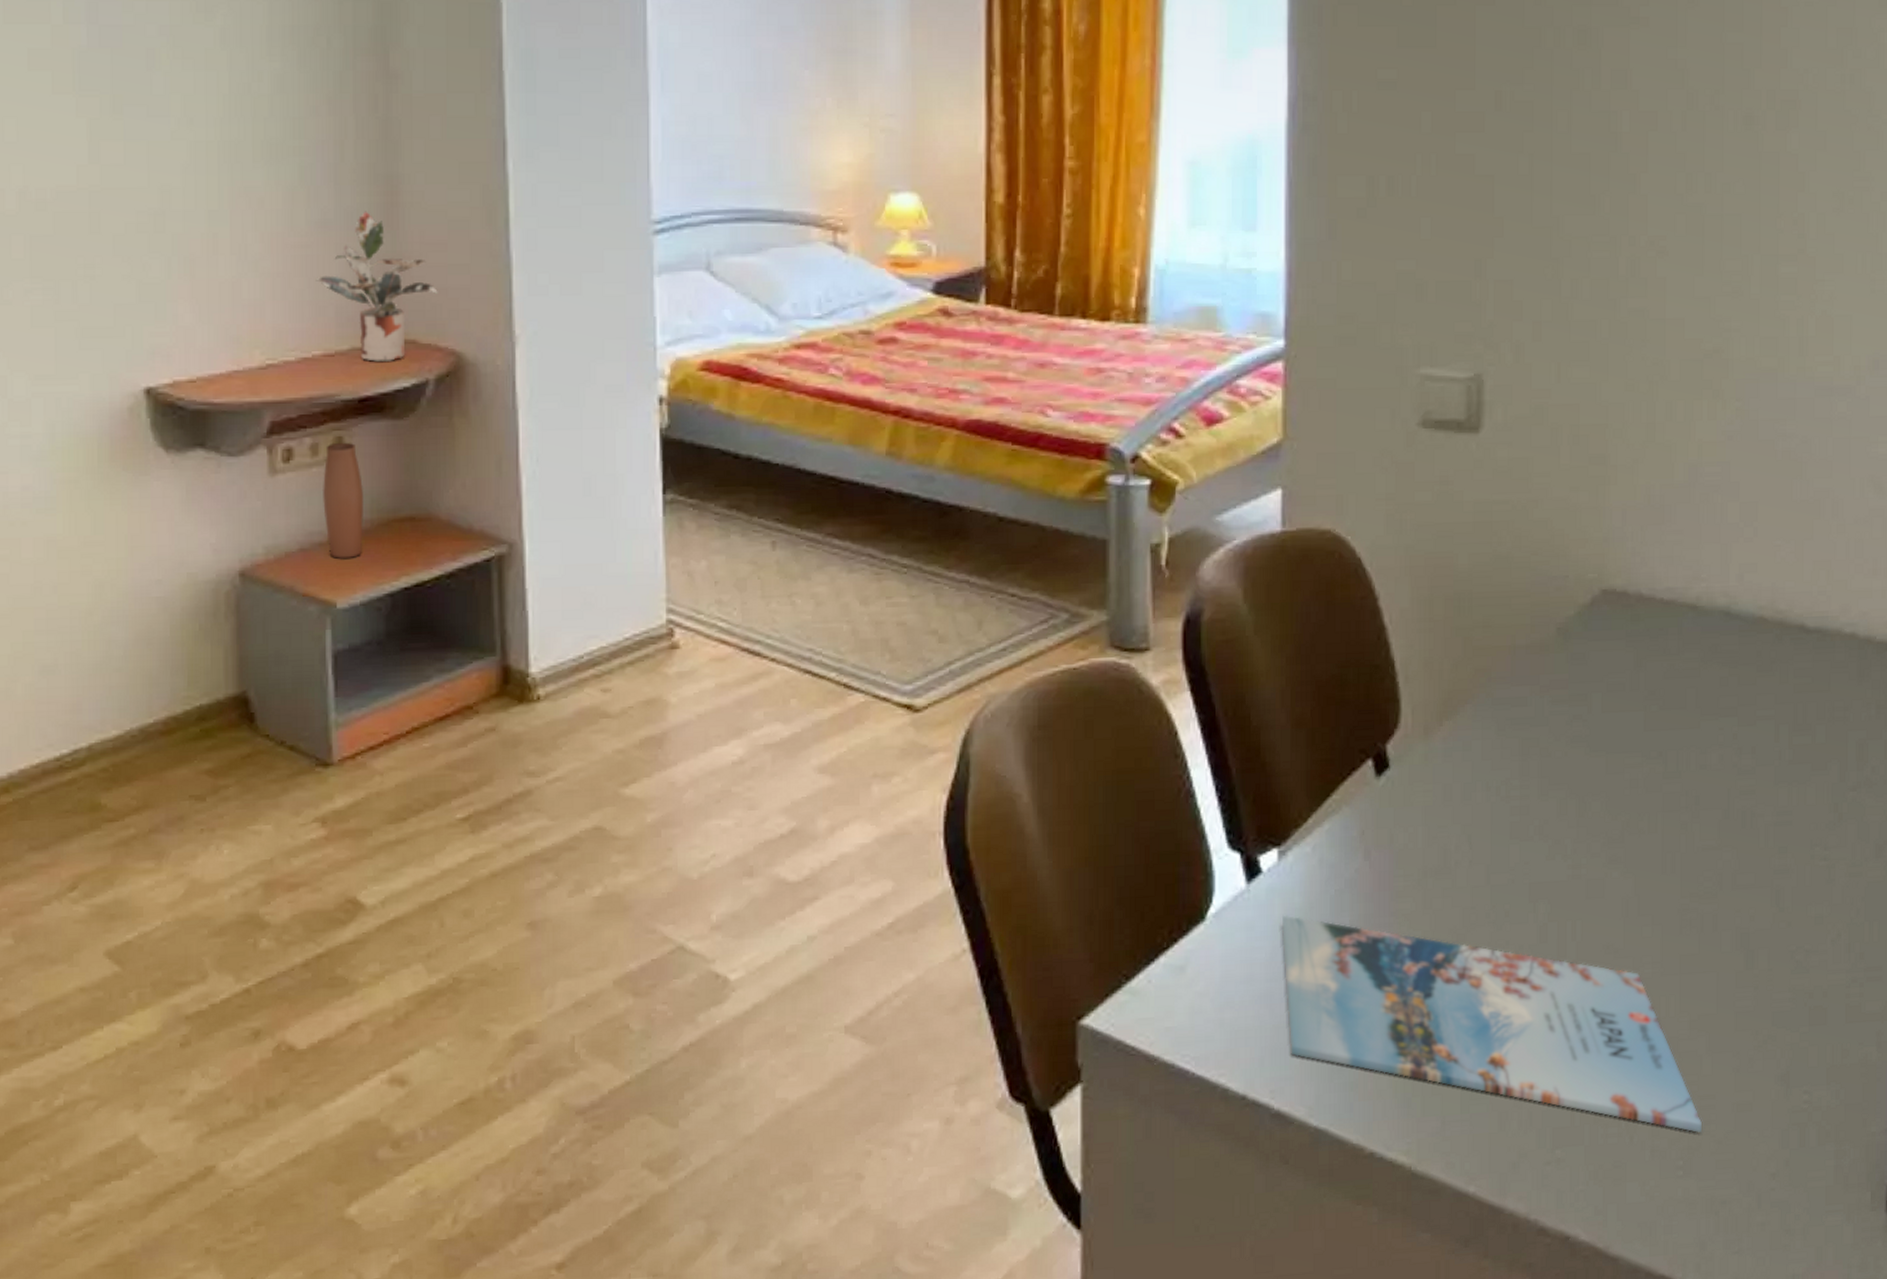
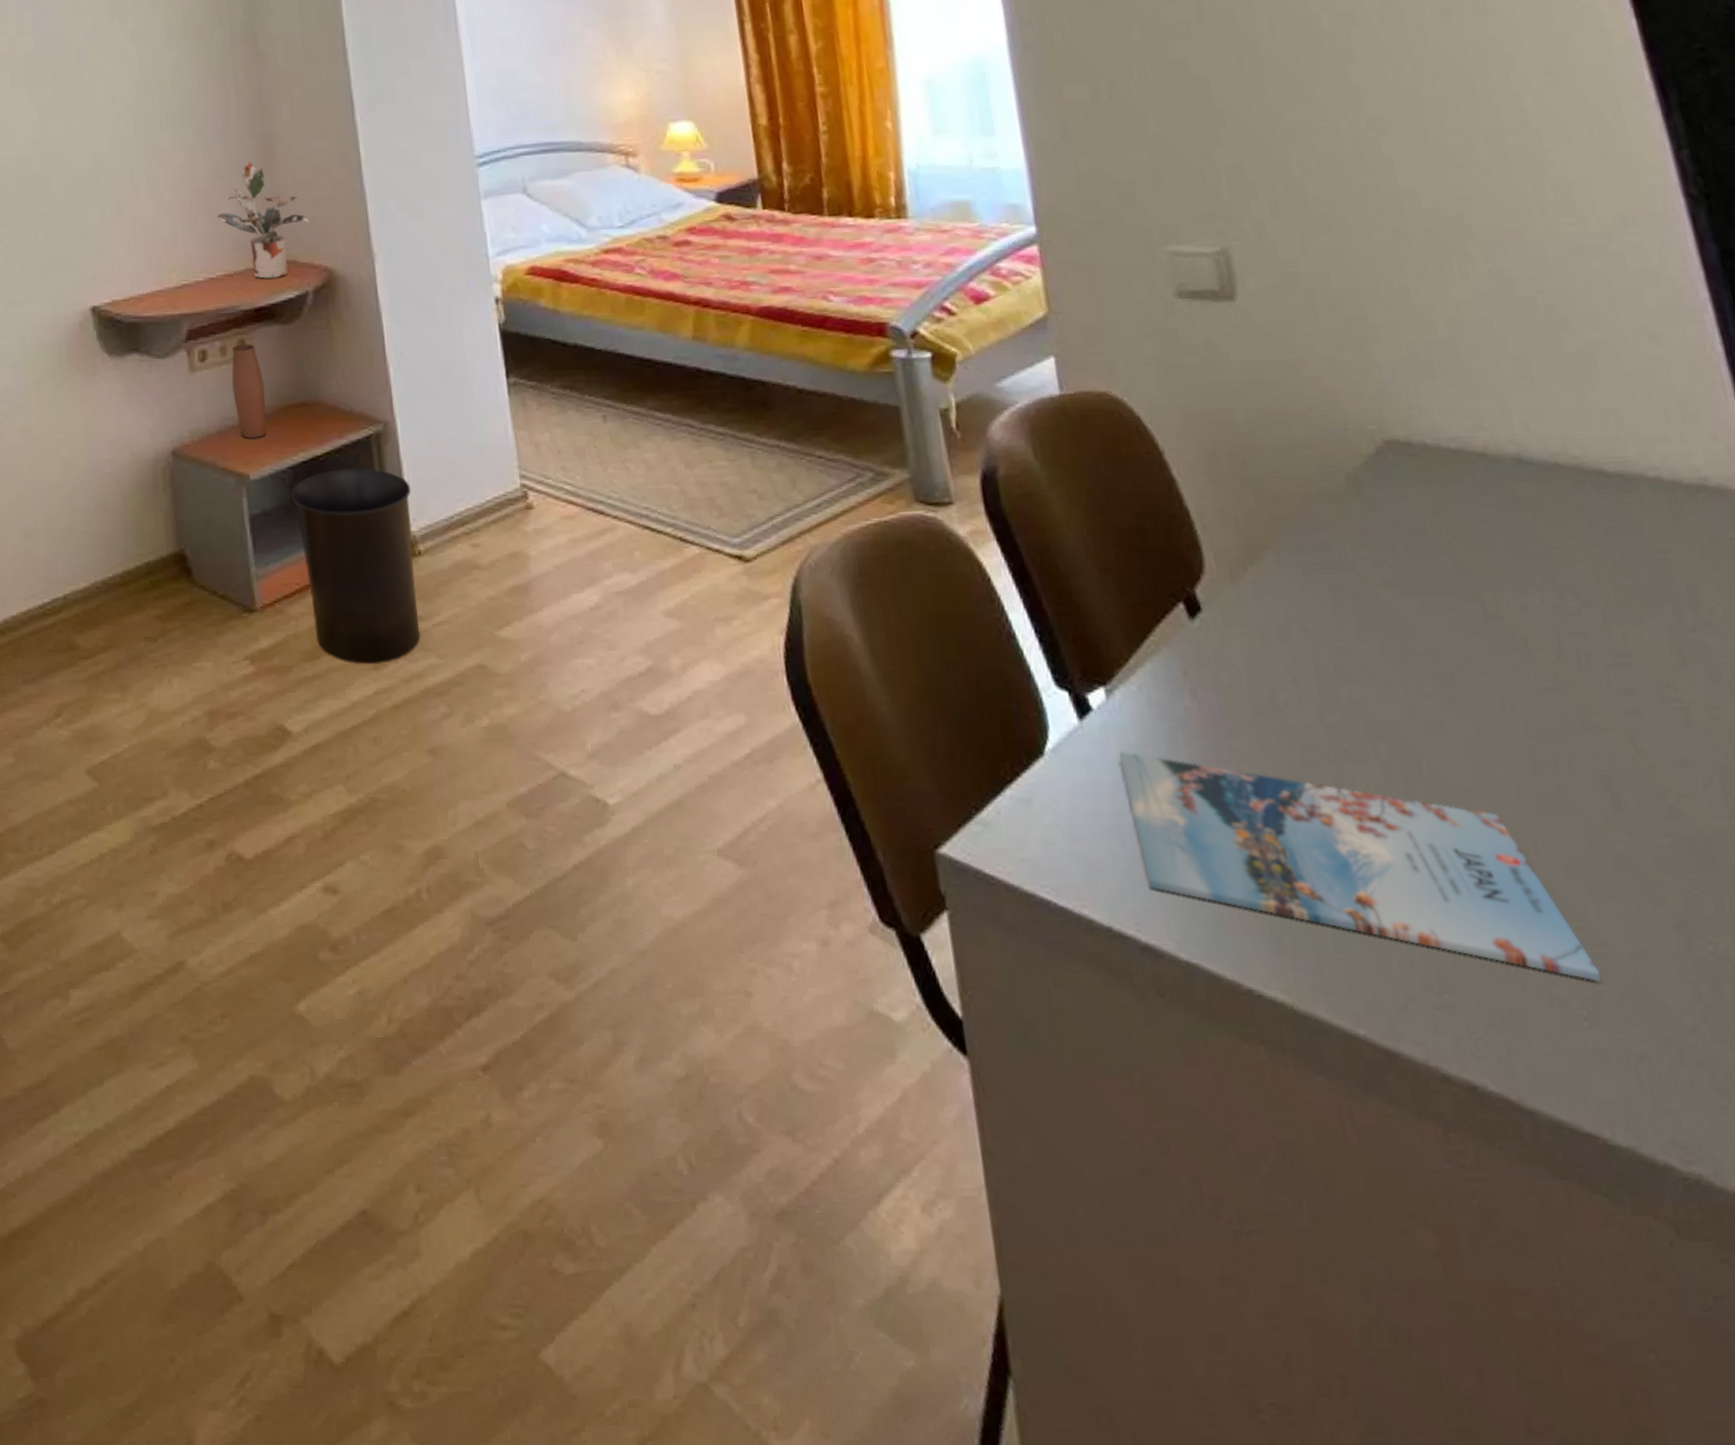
waste bin: none [387,597,535,826] -> present [291,468,421,664]

